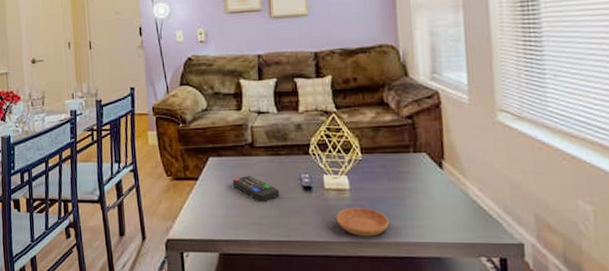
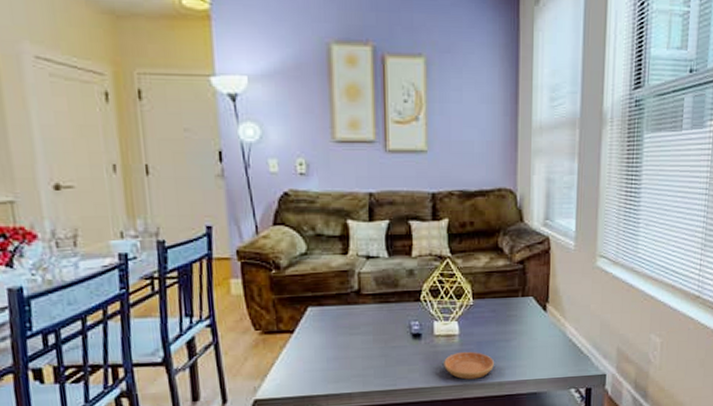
remote control: present [232,175,280,202] -> none [334,325,387,353]

